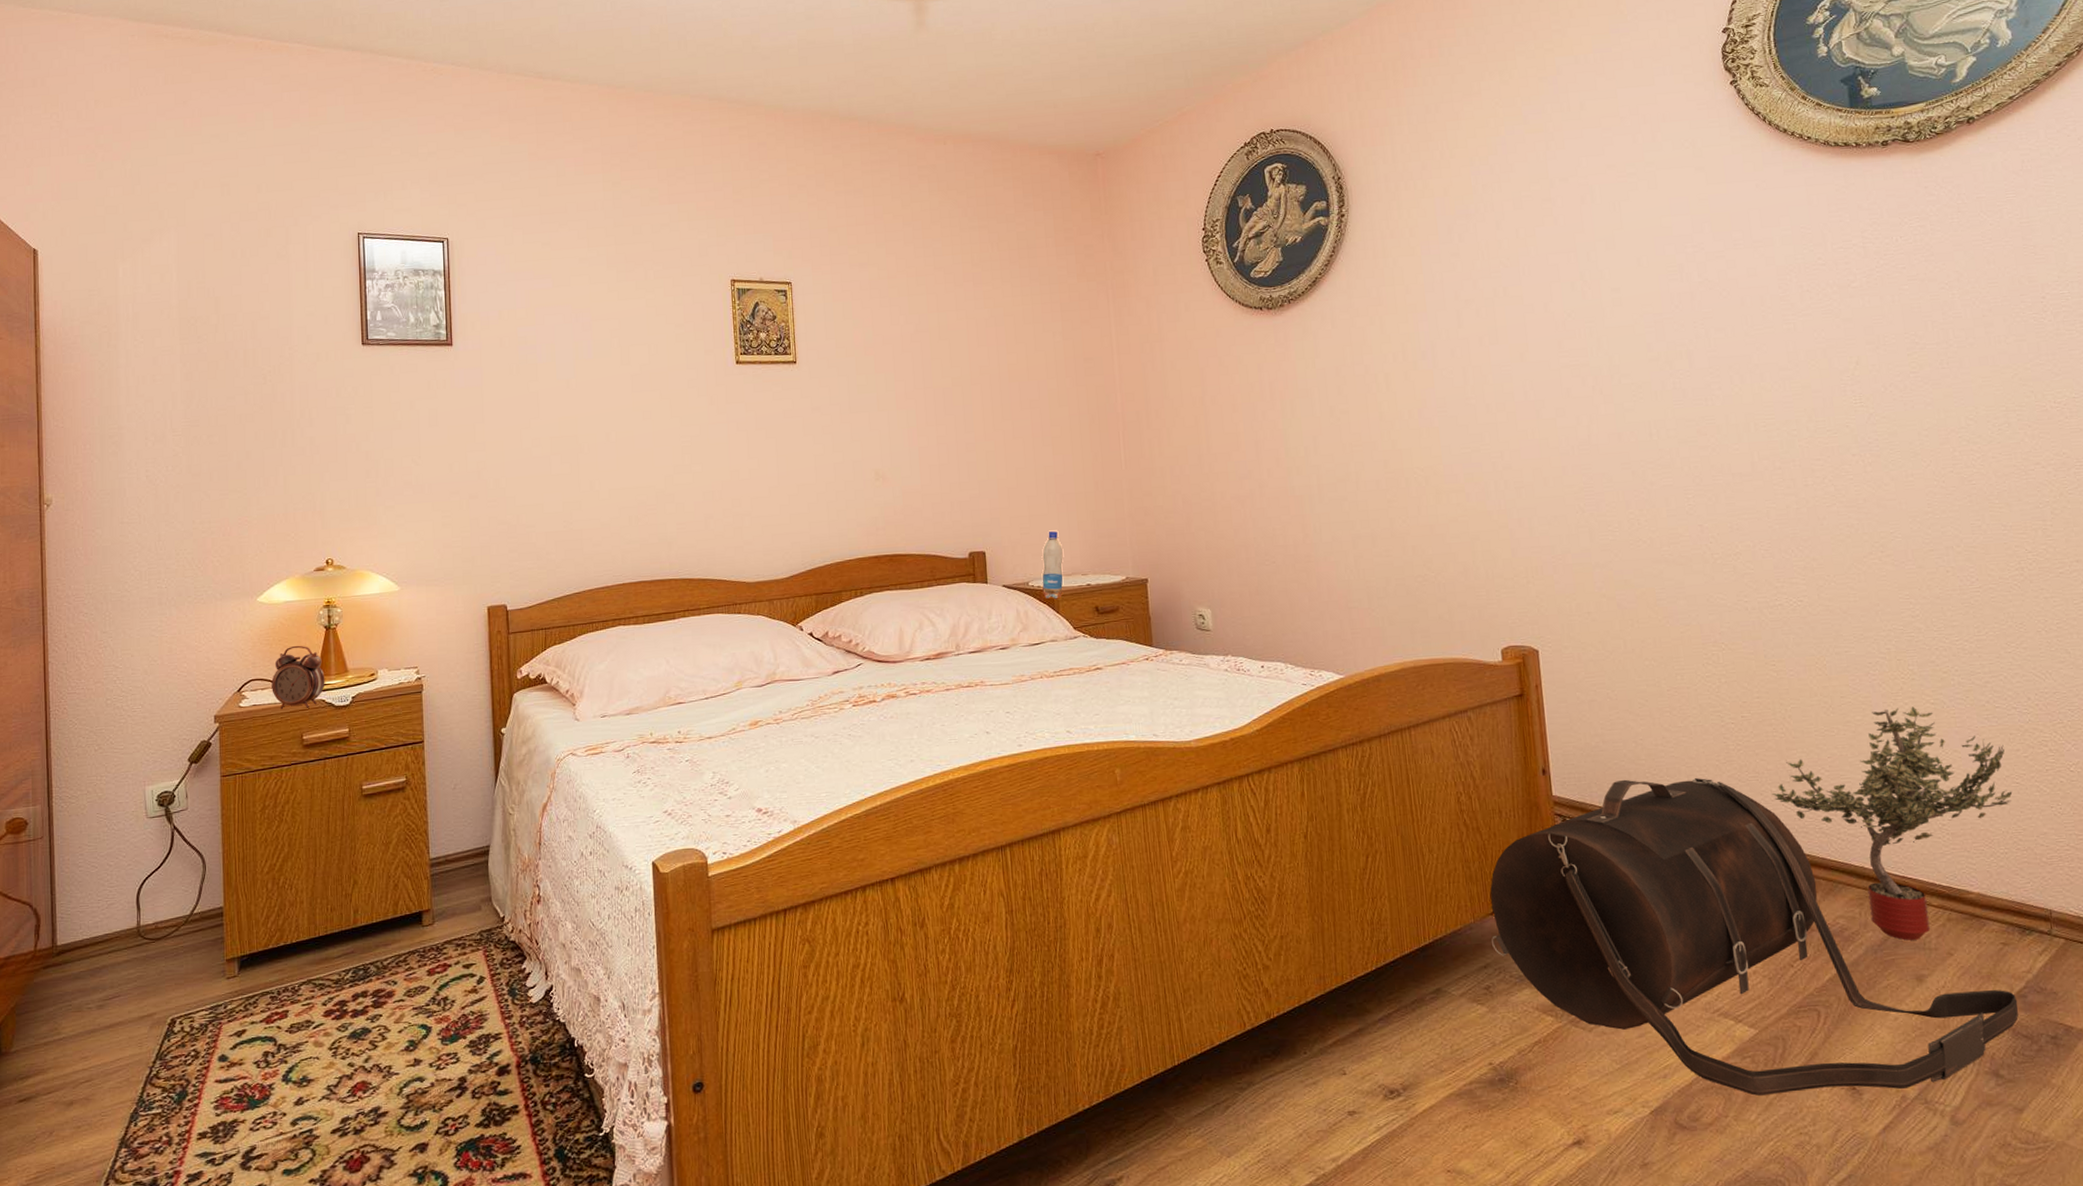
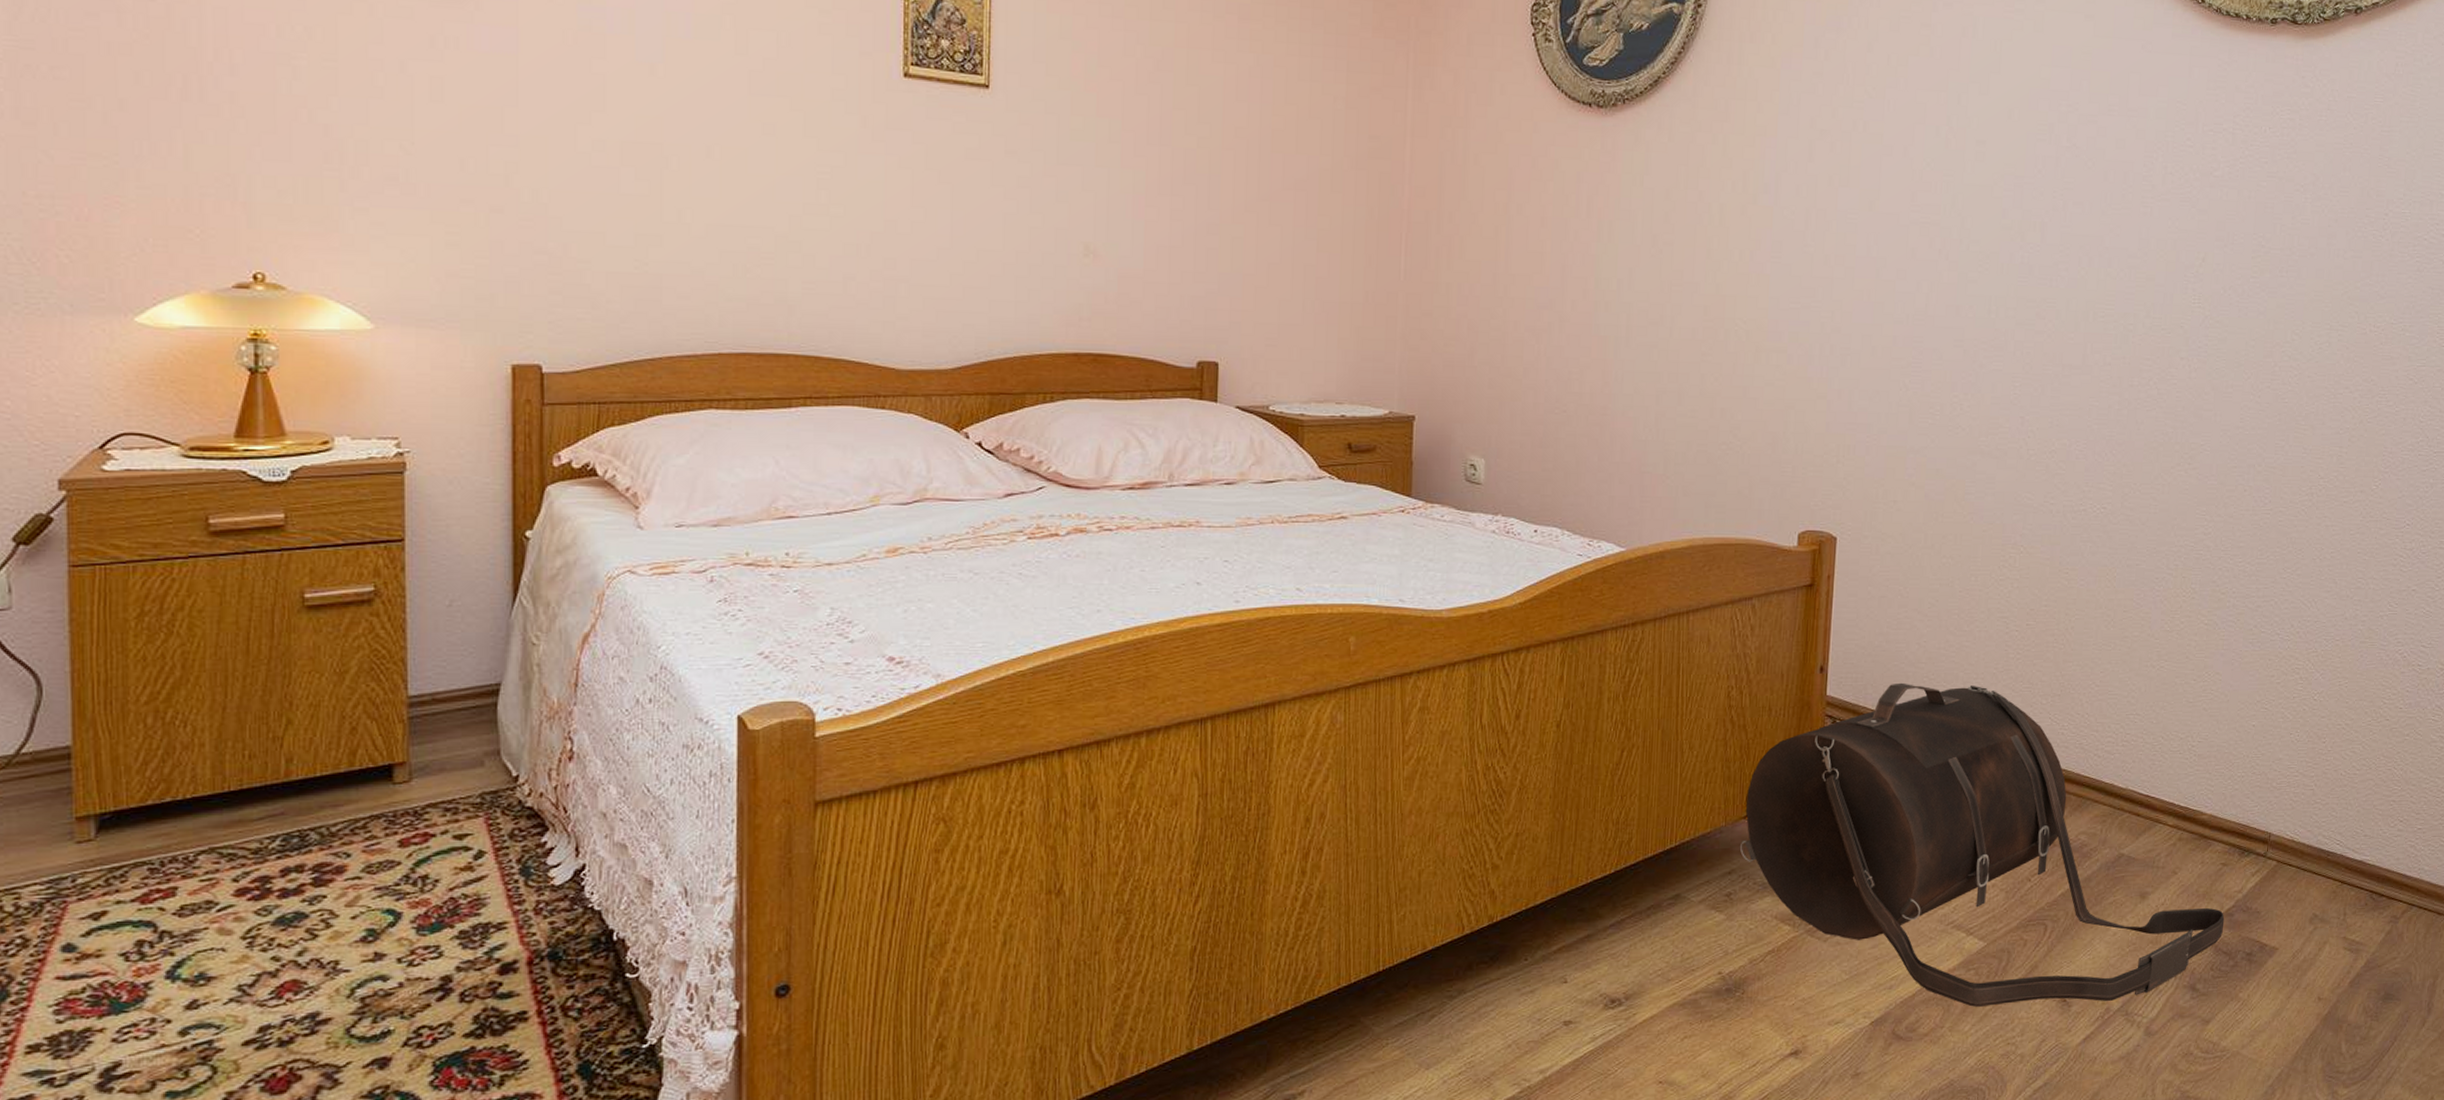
alarm clock: present [271,645,325,710] -> none [157,391,247,481]
bottle: present [1042,531,1064,599] -> none [1285,346,1316,430]
potted tree: present [1772,706,2013,941] -> none [2041,626,2261,858]

